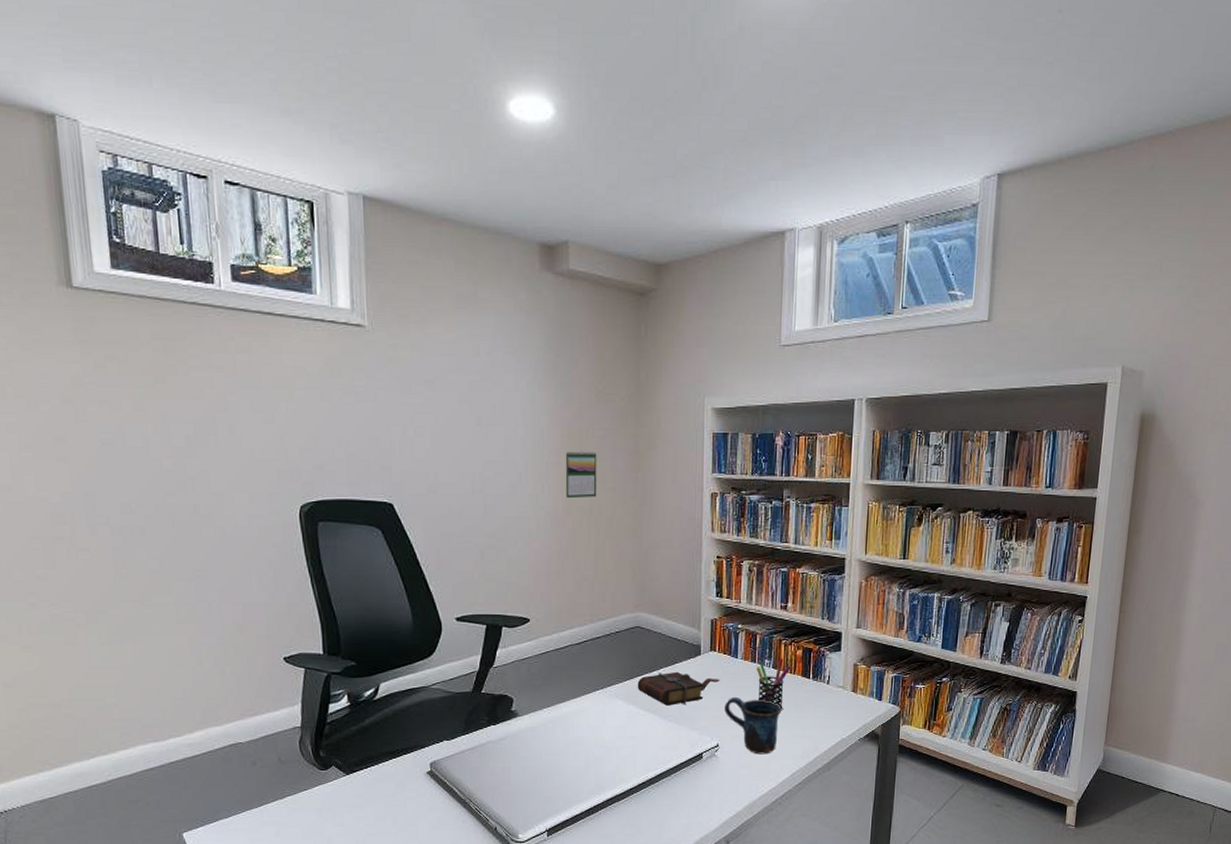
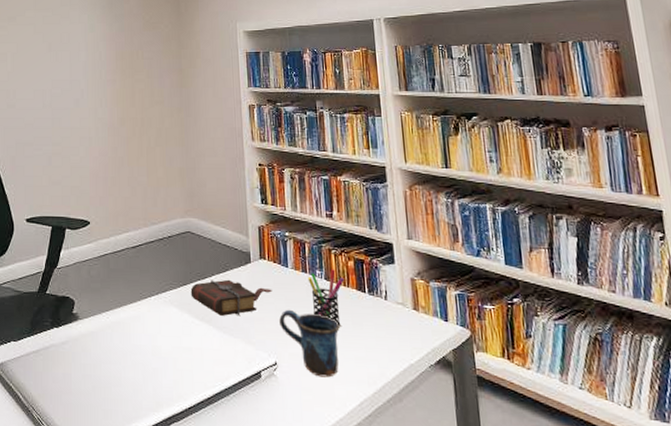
calendar: present [565,451,597,499] -> none [119,70,147,111]

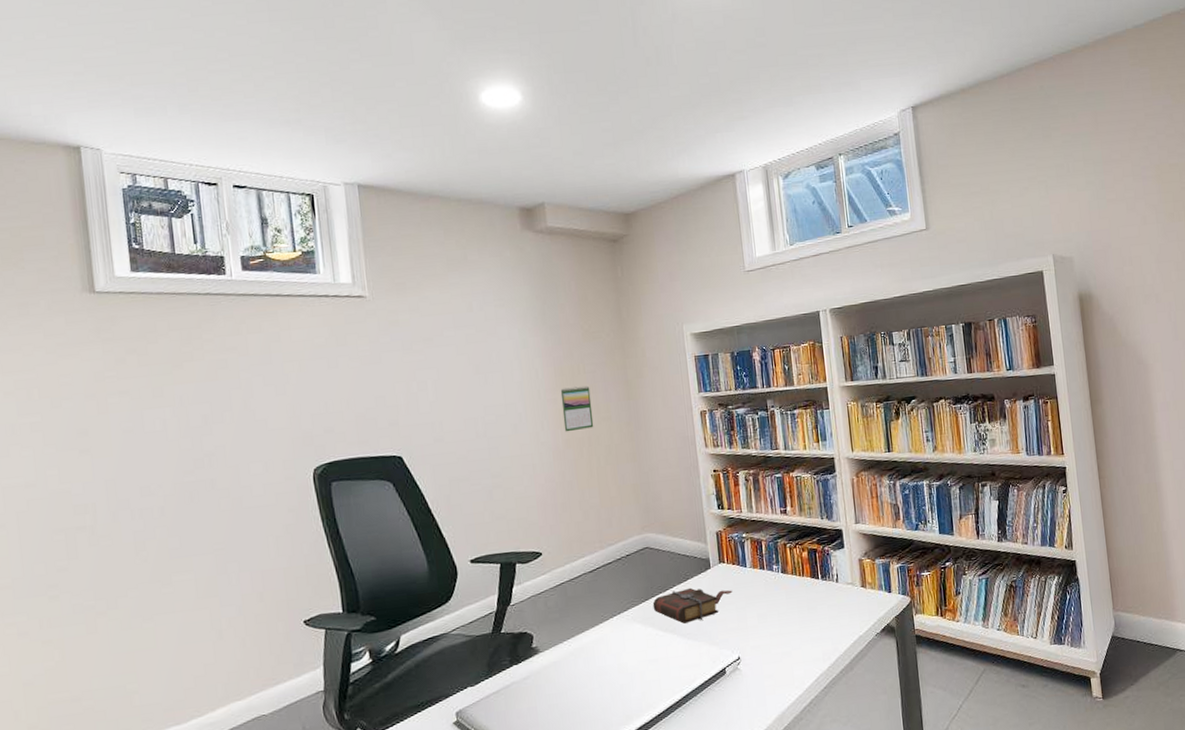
calendar: none [119,70,147,111] -> present [560,385,594,432]
mug: present [279,309,340,378] -> none [740,605,797,663]
pen holder: present [307,269,344,327] -> none [765,562,799,614]

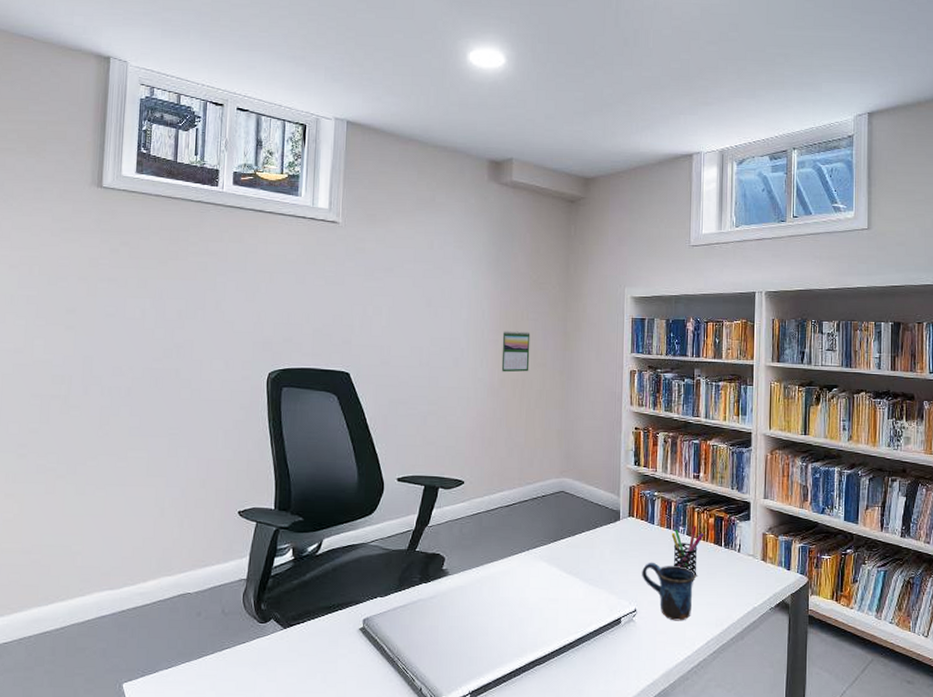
book: present [652,587,733,624] -> none [560,535,638,569]
mug: none [740,605,797,663] -> present [642,562,696,621]
pen holder: none [765,562,799,614] -> present [671,526,704,577]

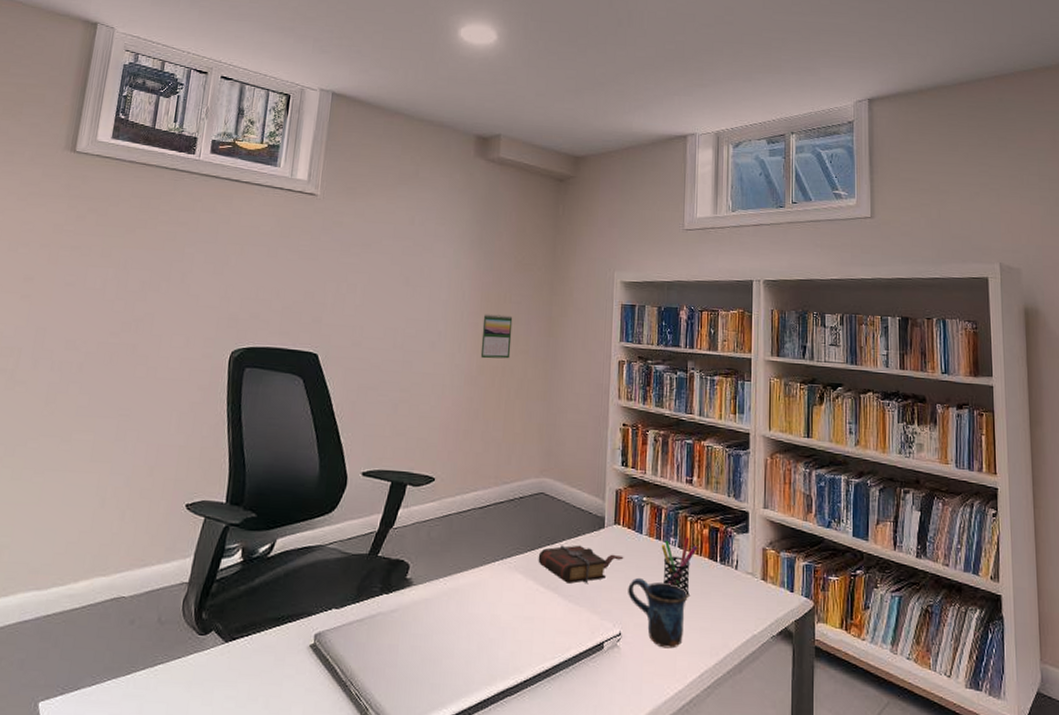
book: none [560,535,638,569] -> present [538,545,624,584]

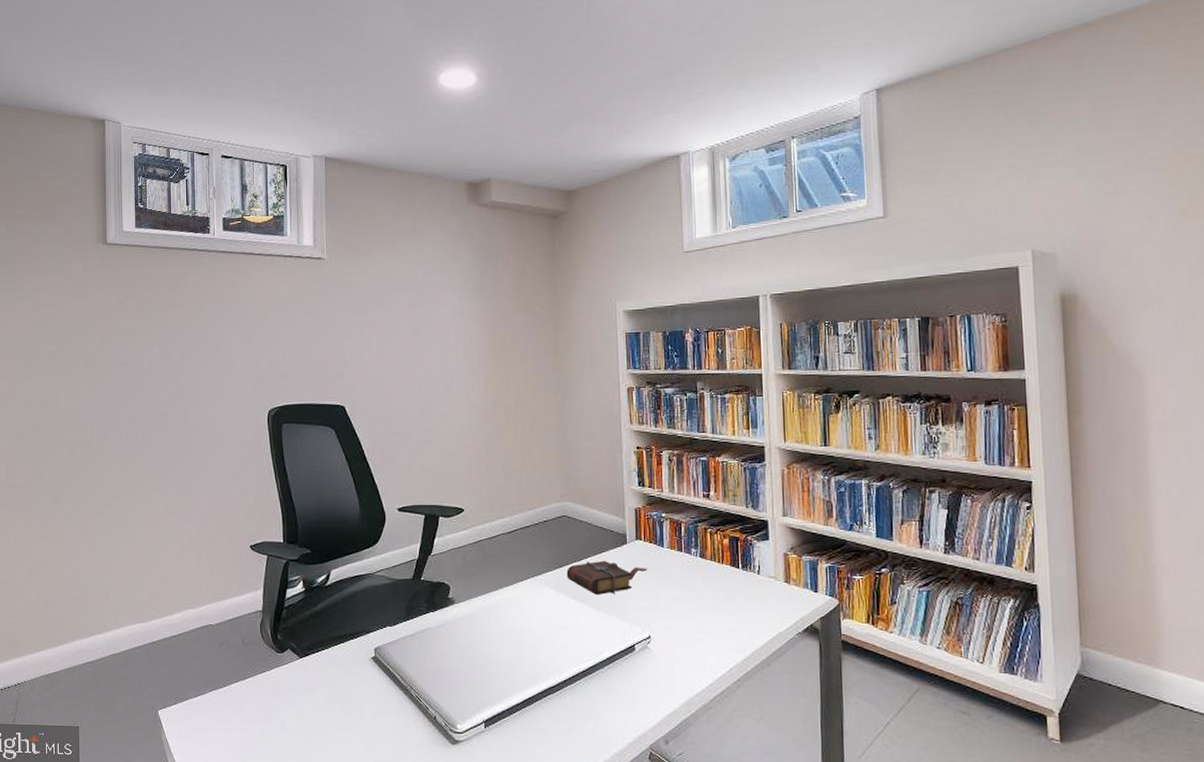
calendar: present [480,314,513,359] -> none [492,354,522,397]
mug: present [628,577,688,649] -> none [654,586,713,648]
pen holder: present [661,537,698,596] -> none [683,547,719,601]

